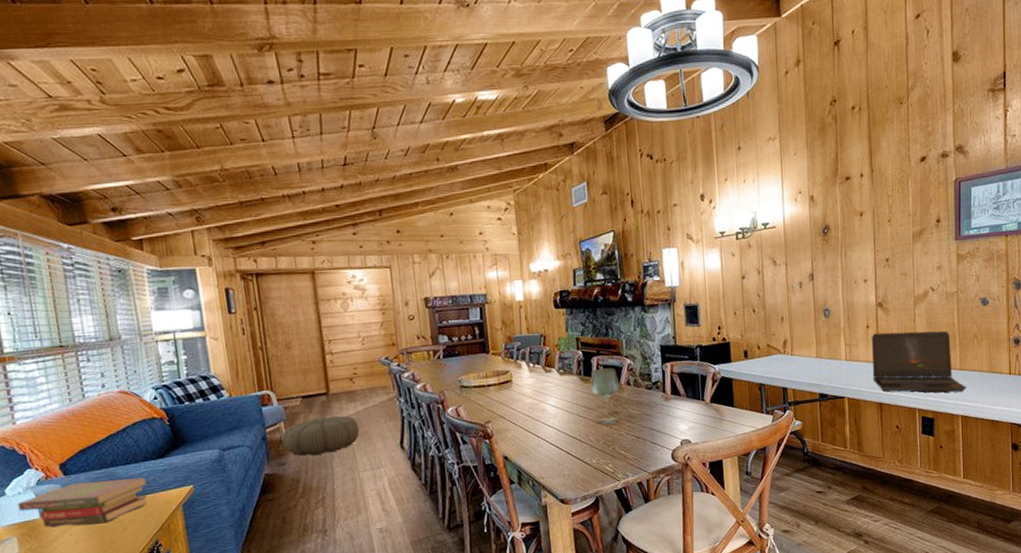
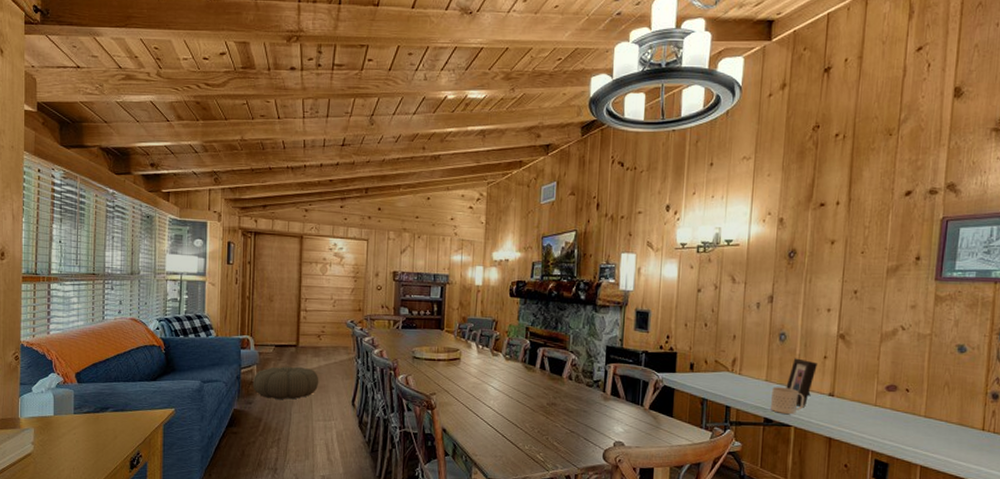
books: present [18,477,148,527] -> none [40,391,139,429]
wine glass: present [590,368,621,425] -> none [532,360,562,415]
mug: none [823,361,854,388] -> present [770,387,805,415]
picture frame: none [835,331,862,377] -> present [786,358,818,407]
laptop computer: present [871,330,966,393] -> none [824,365,930,442]

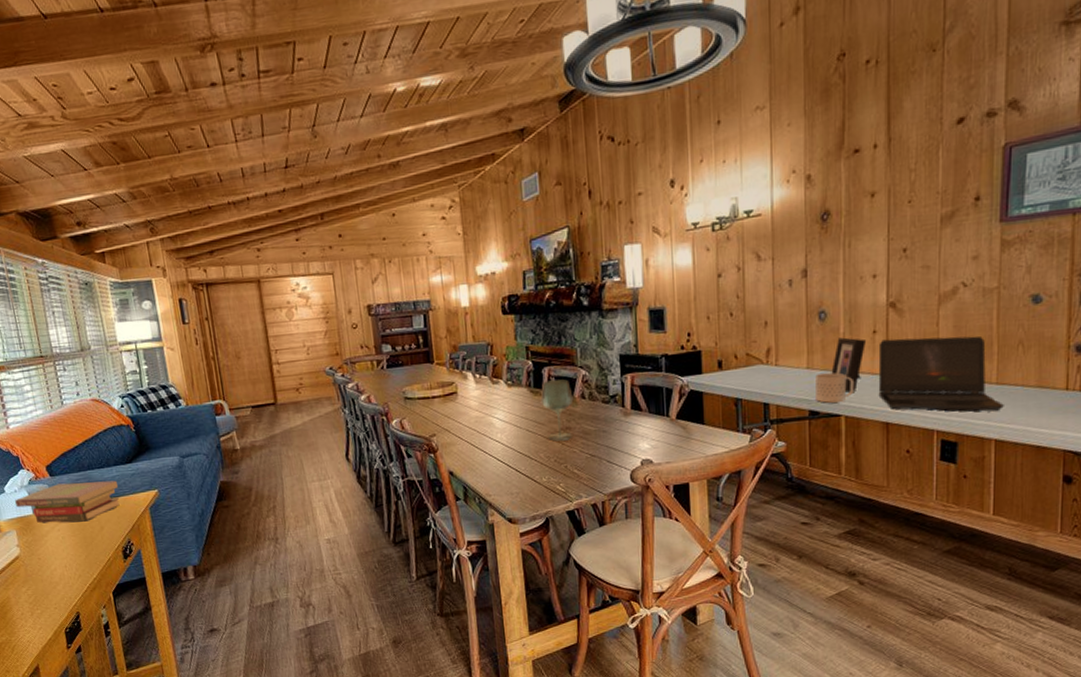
books: none [40,391,139,429] -> present [15,480,120,523]
pouf: present [252,366,319,399] -> none [234,426,307,465]
wine glass: none [532,360,562,415] -> present [540,379,574,442]
laptop computer: none [824,365,930,442] -> present [878,336,1004,413]

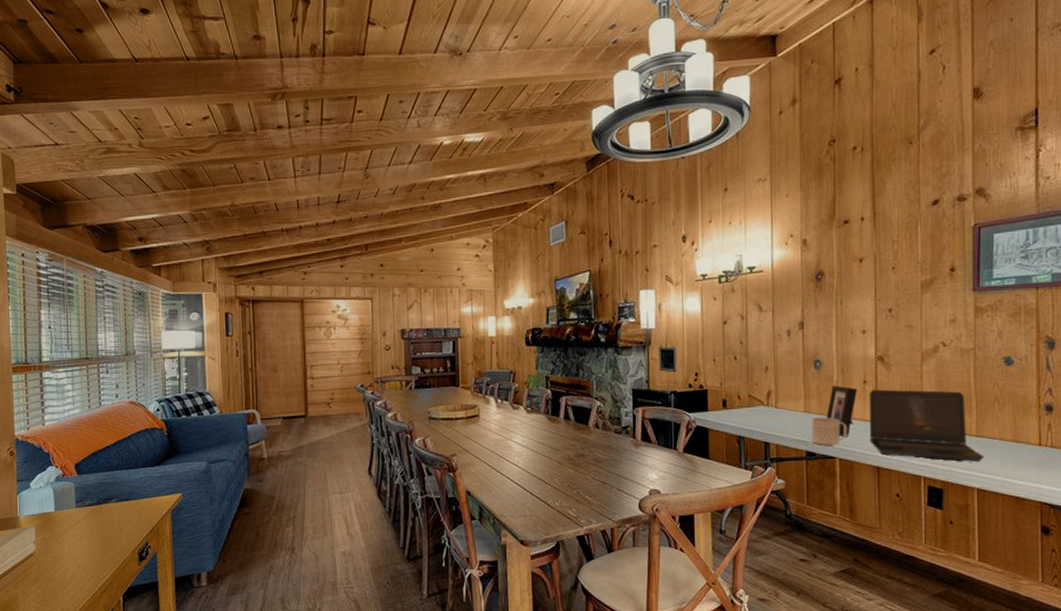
books: present [15,480,120,523] -> none [39,482,144,522]
wine glass: present [540,379,574,442] -> none [557,409,588,467]

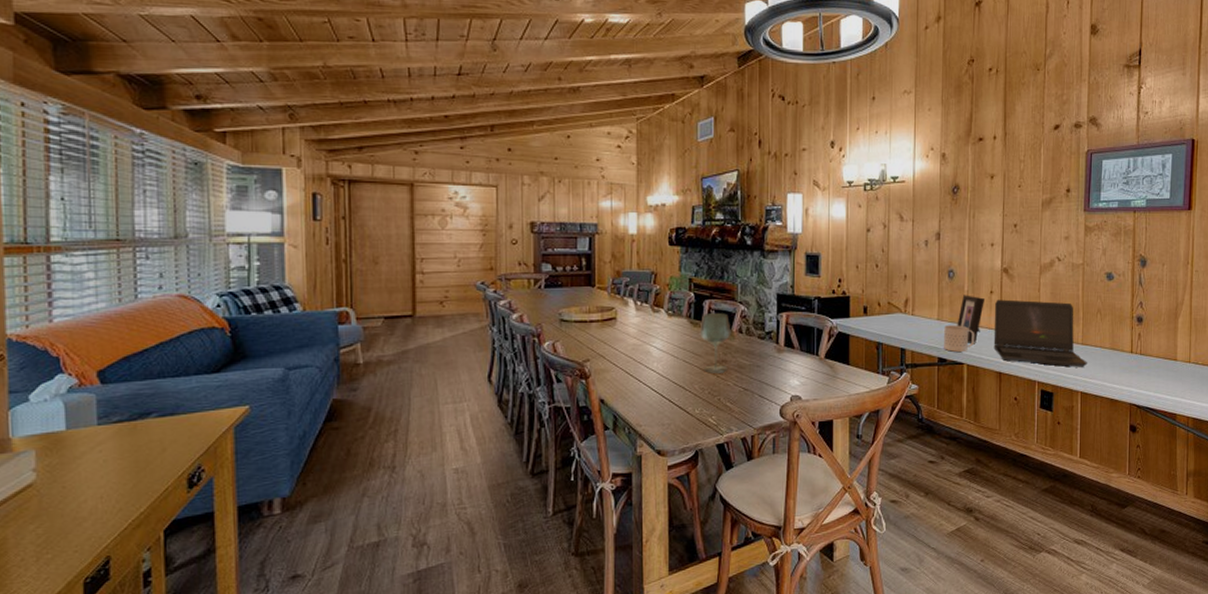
wine glass: none [557,409,588,467] -> present [699,313,731,374]

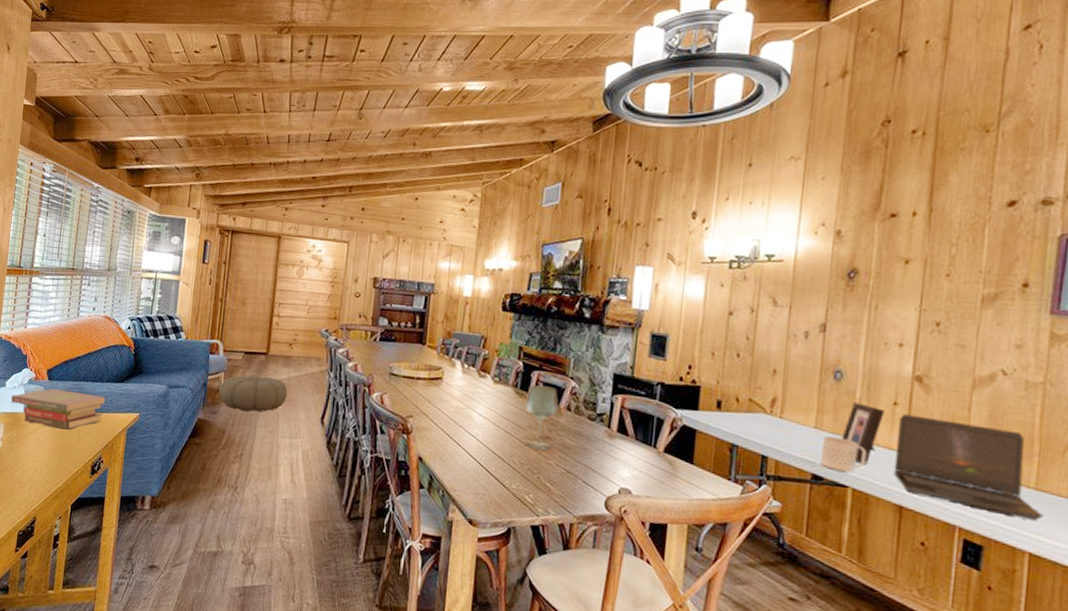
books: none [42,392,197,442] -> present [11,388,106,430]
pouf: none [356,341,445,382] -> present [218,375,288,412]

